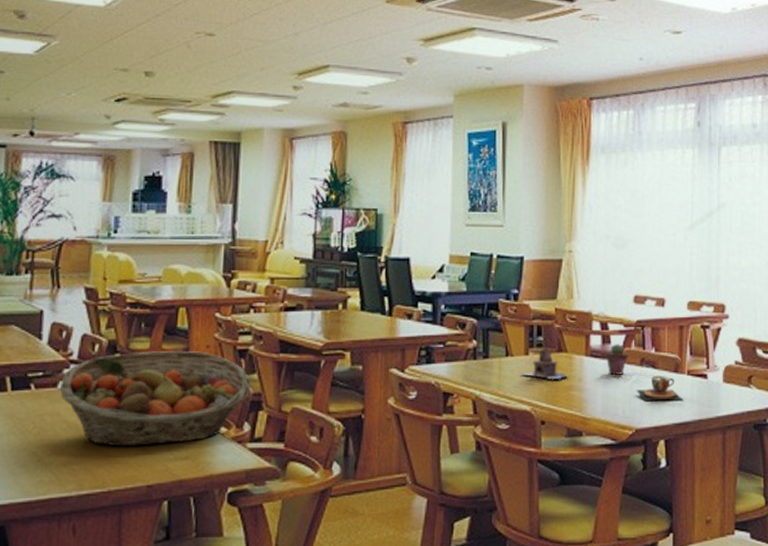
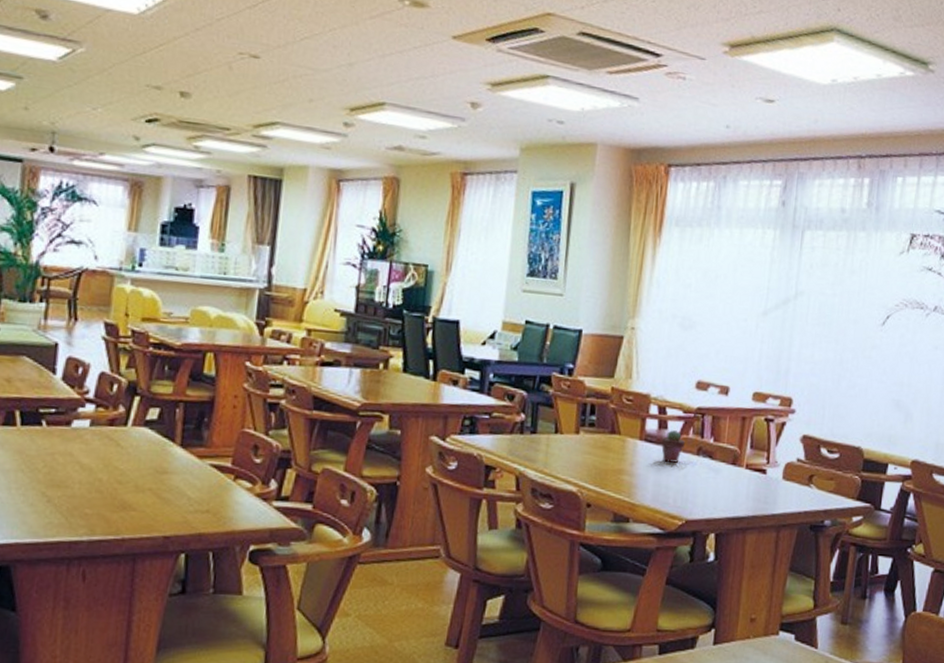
fruit basket: present [60,351,251,447] -> none [74,396,281,495]
teapot: present [521,347,568,380] -> none [569,427,619,462]
teacup: present [636,376,683,402] -> none [690,466,739,496]

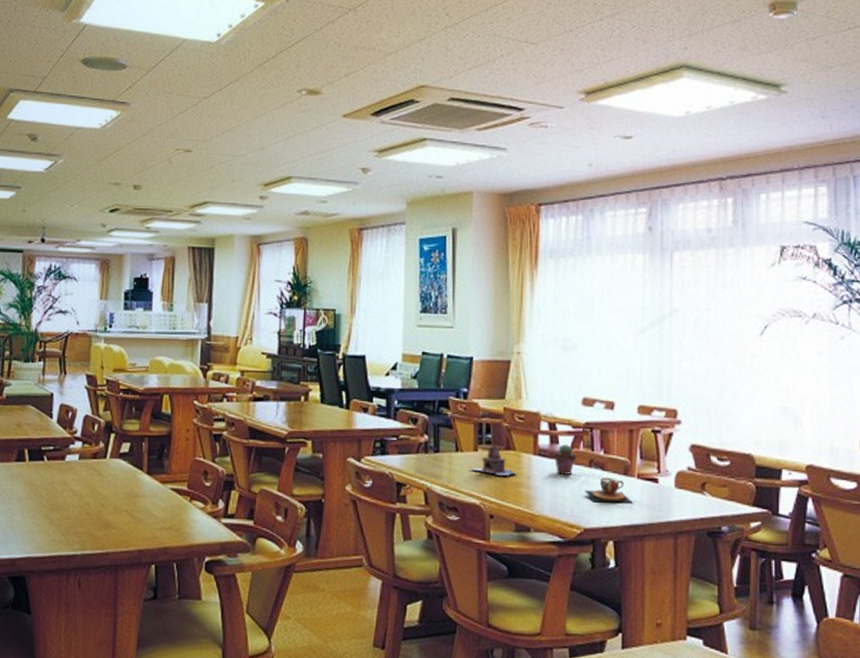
teapot: none [569,427,619,462] -> present [470,444,516,477]
teacup: none [690,466,739,496] -> present [584,477,633,504]

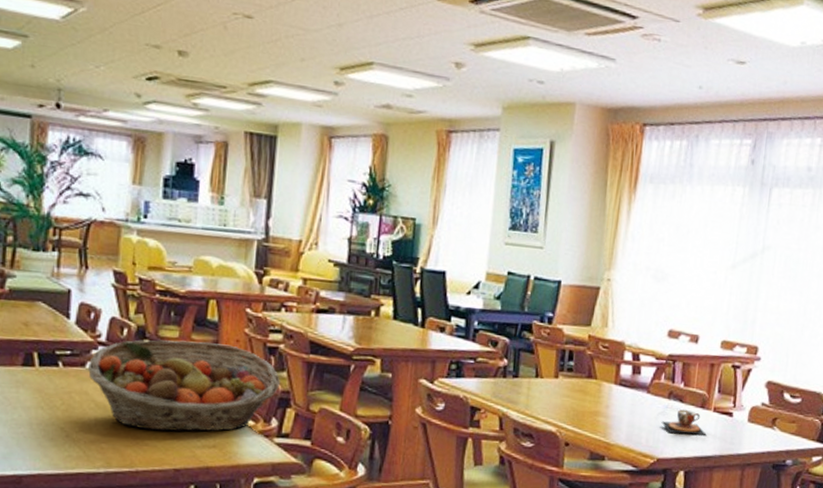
fruit basket: none [67,432,225,516] -> present [88,339,280,432]
teapot: present [470,444,516,477] -> none [549,372,596,405]
potted succulent: present [554,445,576,476] -> none [634,375,657,407]

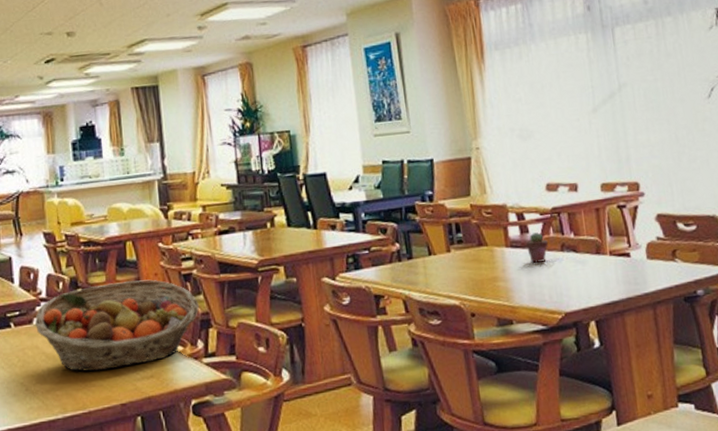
potted succulent: none [634,375,657,407] -> present [525,232,548,264]
teacup: present [661,409,707,436] -> none [560,258,609,286]

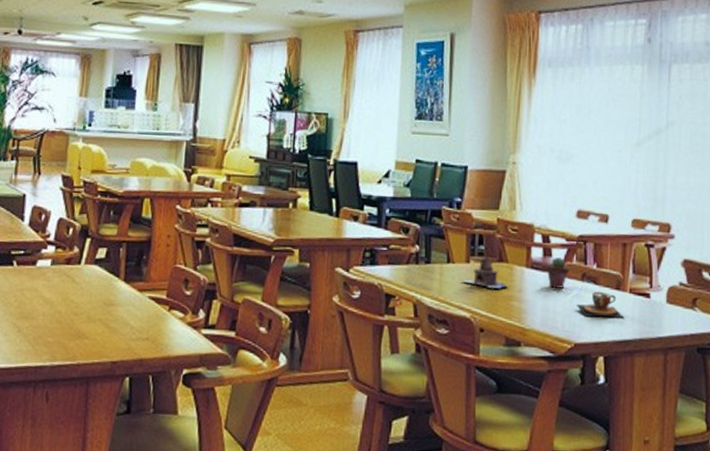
fruit basket: present [35,279,199,372] -> none [38,238,207,325]
teapot: none [445,242,491,274] -> present [461,256,508,289]
teacup: none [560,258,609,286] -> present [576,292,624,319]

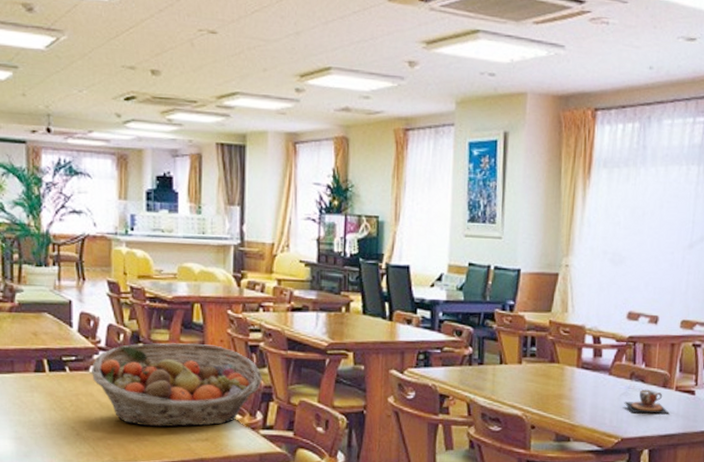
fruit basket: none [38,238,207,325] -> present [92,343,262,427]
teapot: present [461,256,508,289] -> none [513,357,559,389]
potted succulent: present [546,257,569,289] -> none [596,358,619,388]

